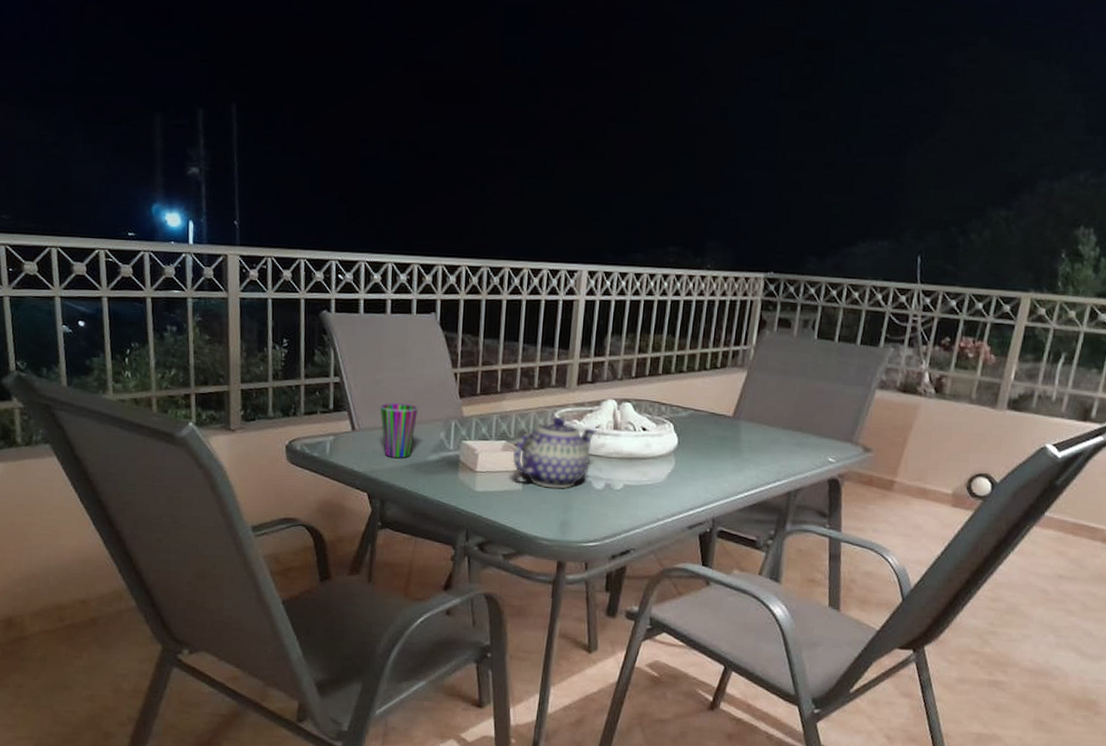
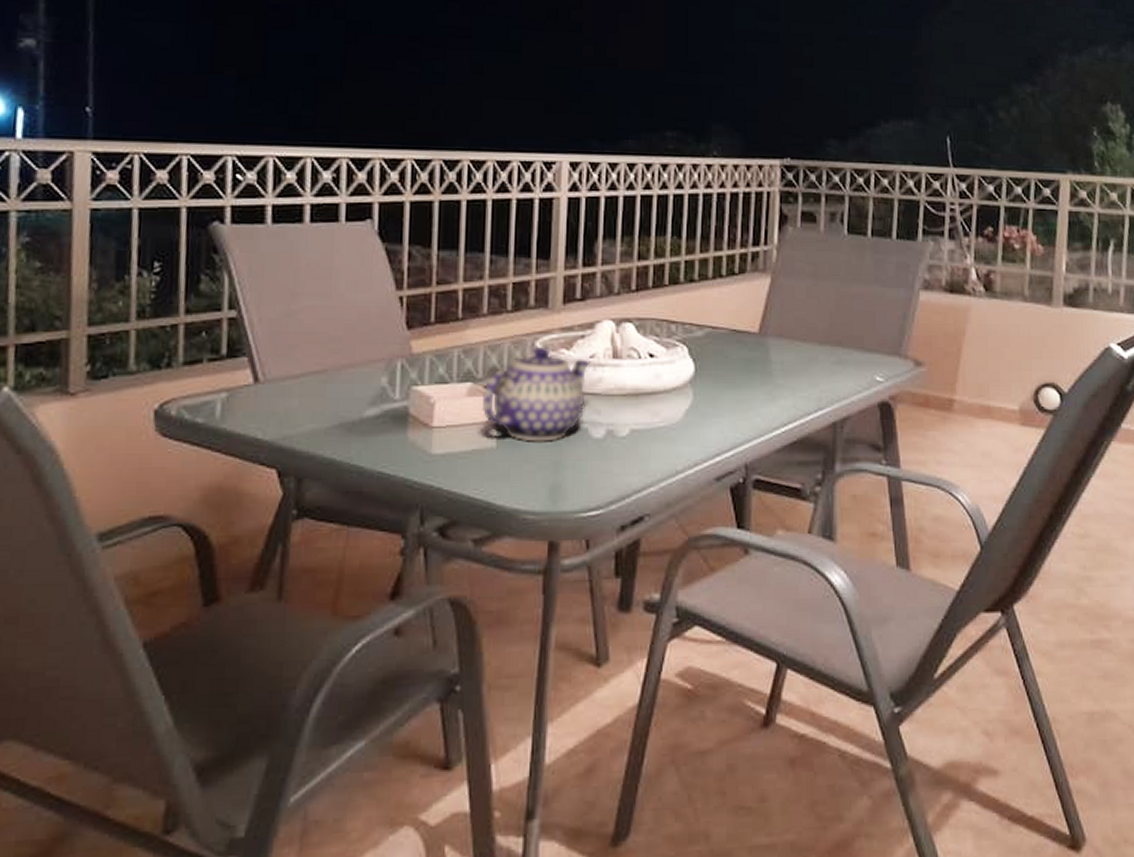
cup: present [380,403,418,459] -> none [294,340,349,418]

